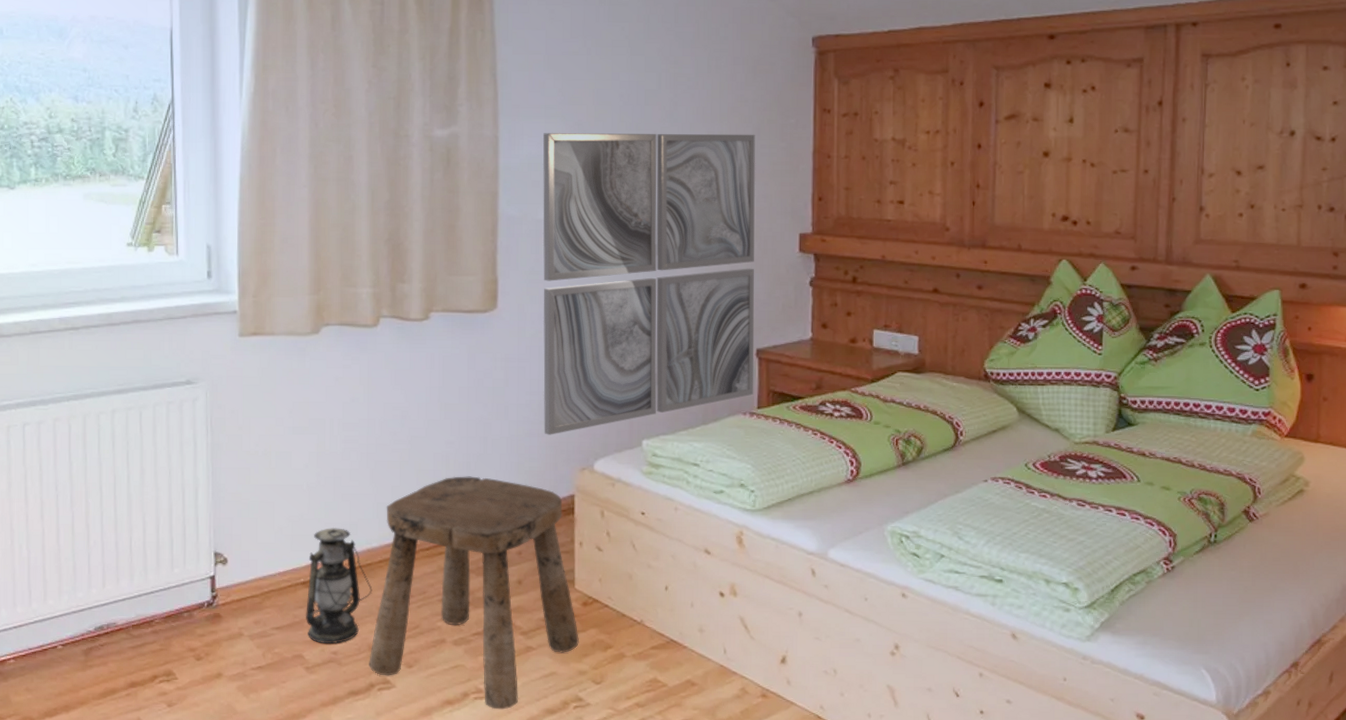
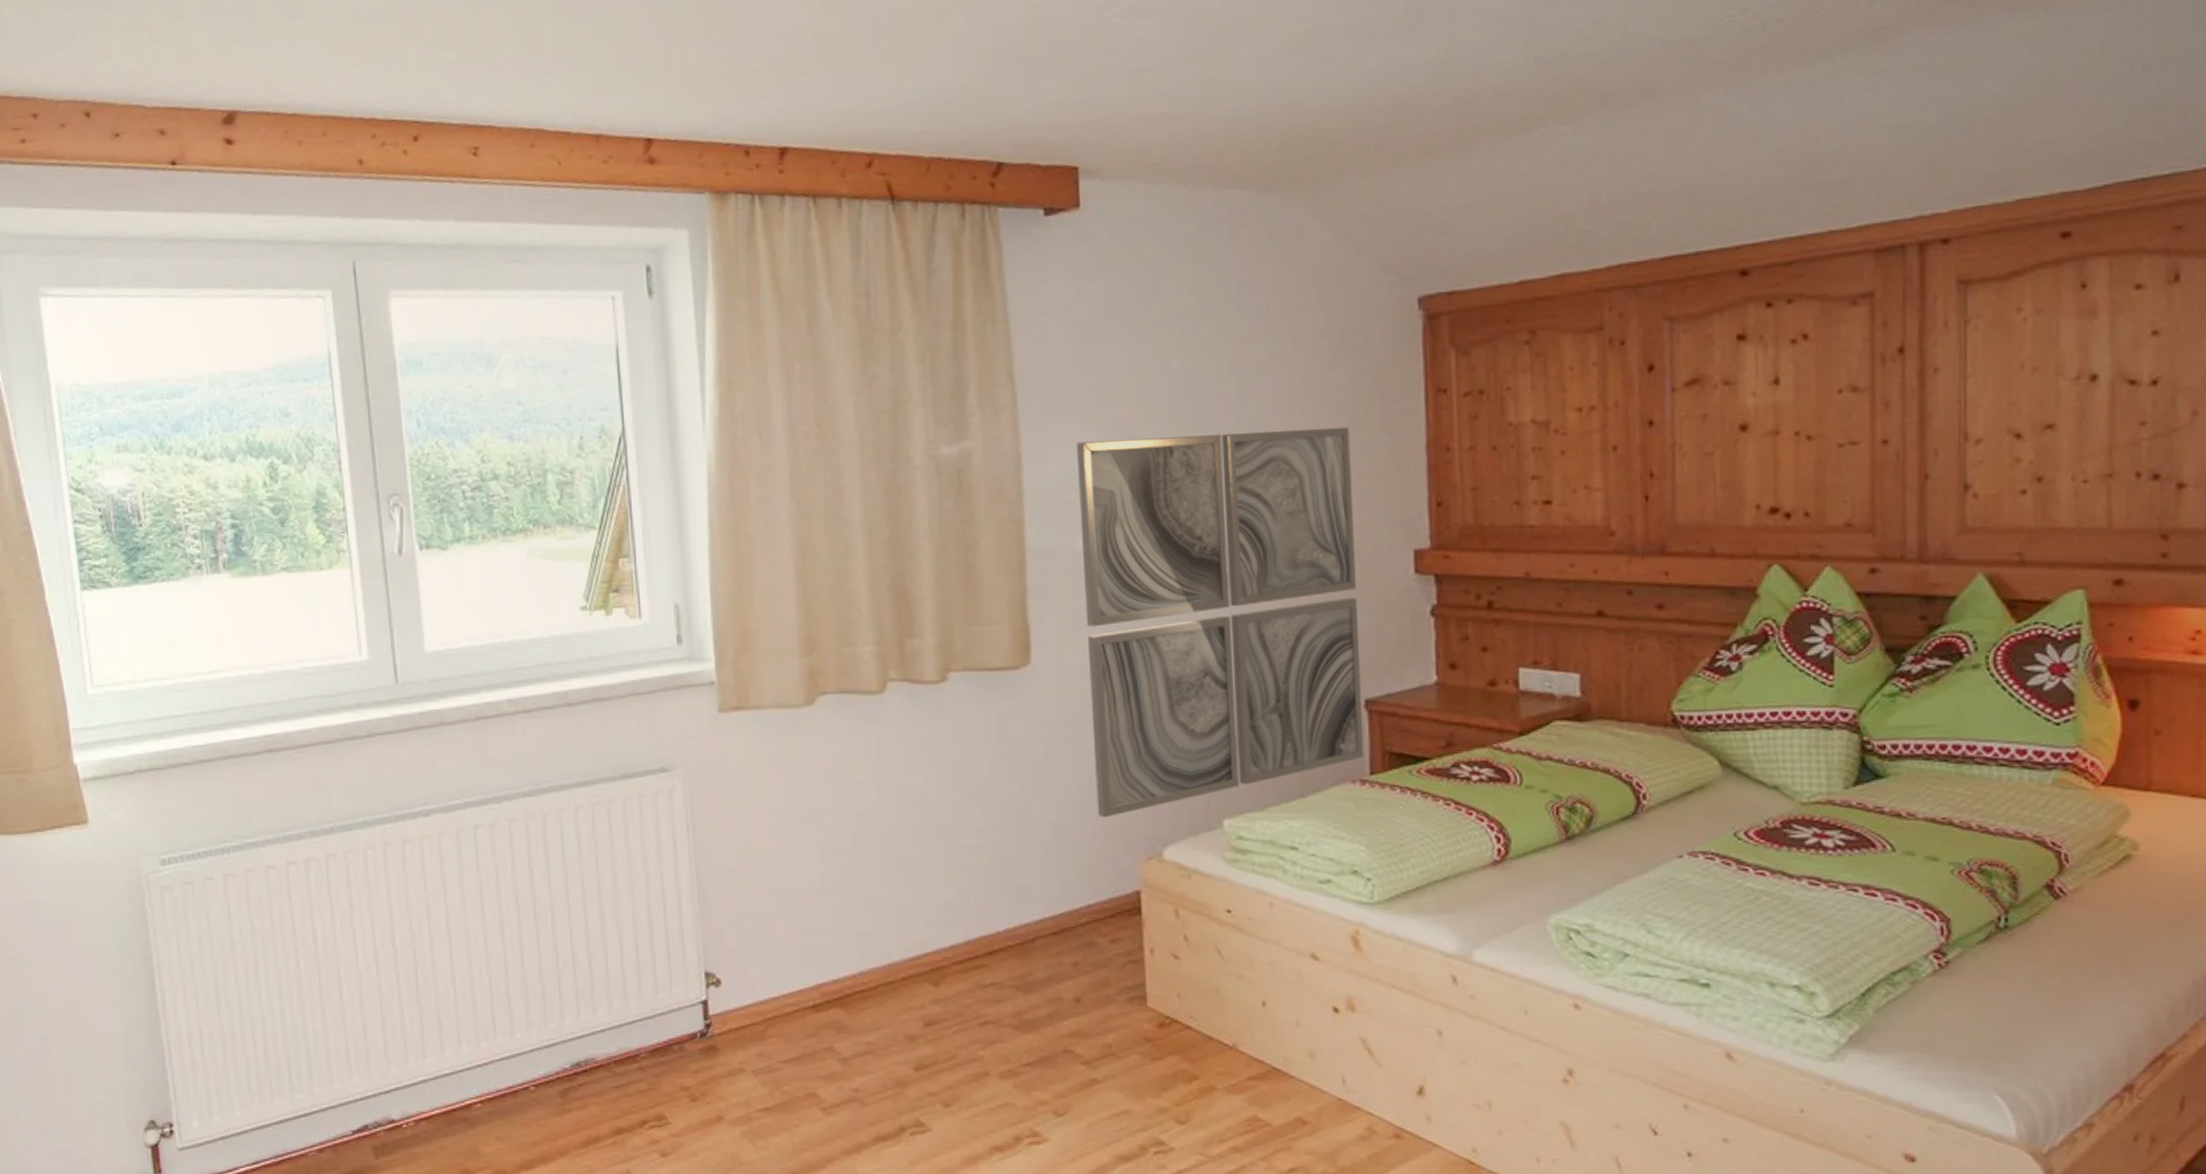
lantern: present [305,528,373,644] -> none [817,939,897,1080]
stool: present [369,476,579,710] -> none [897,871,1156,1157]

